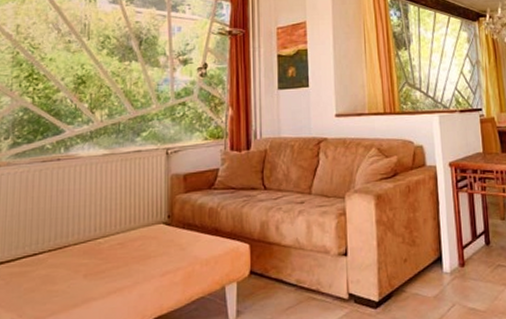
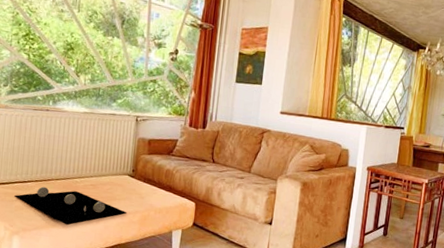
decorative tray: none [23,255,167,303] -> present [14,186,128,226]

